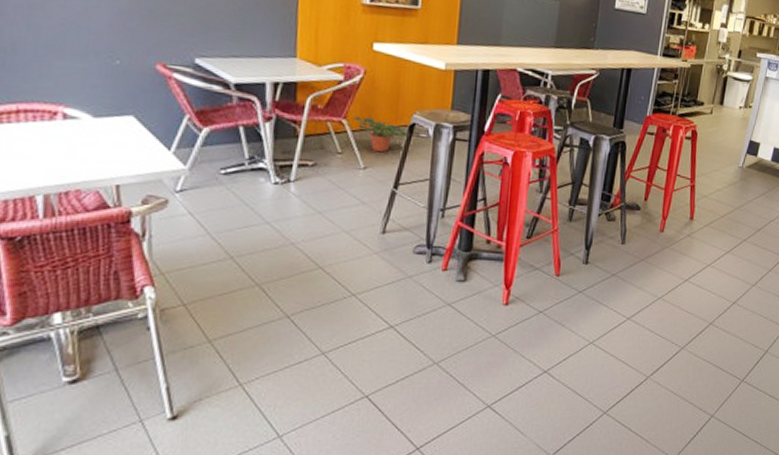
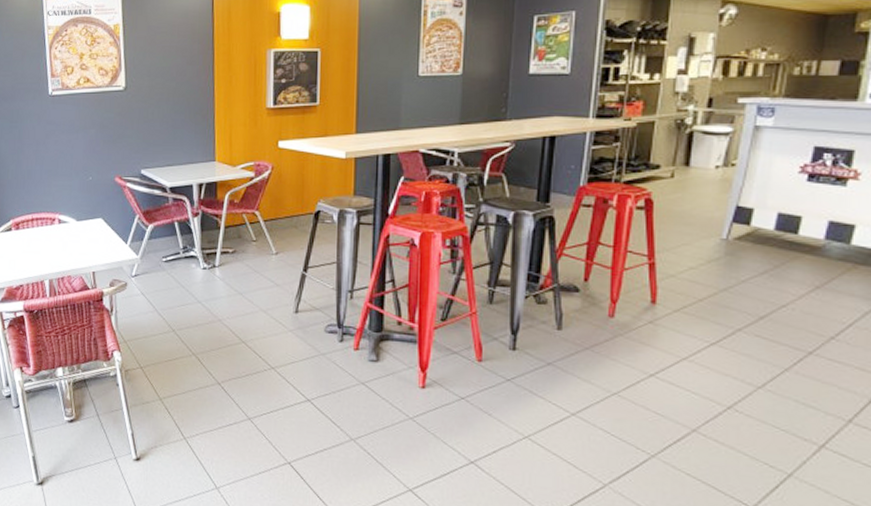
potted plant: present [354,114,408,153] -> none [265,205,314,239]

